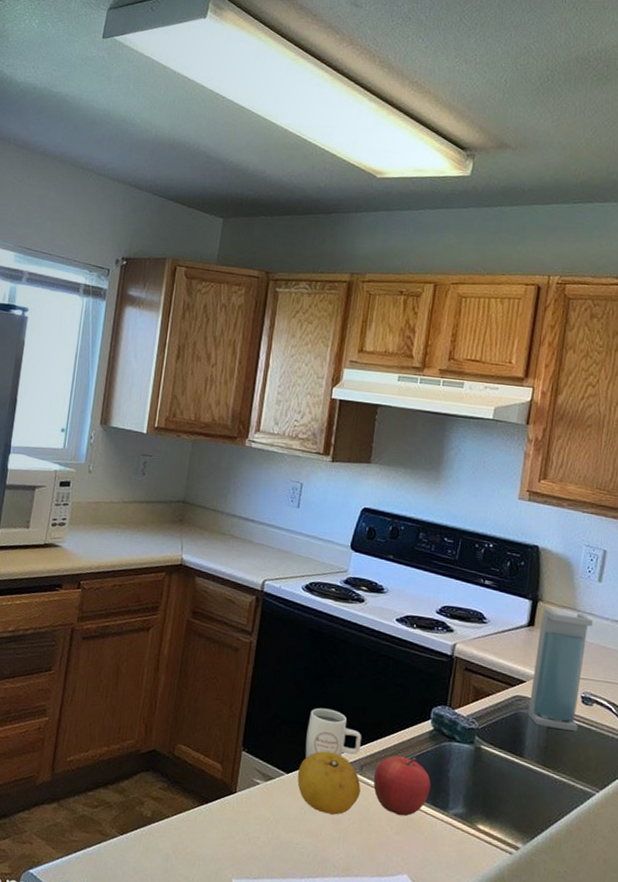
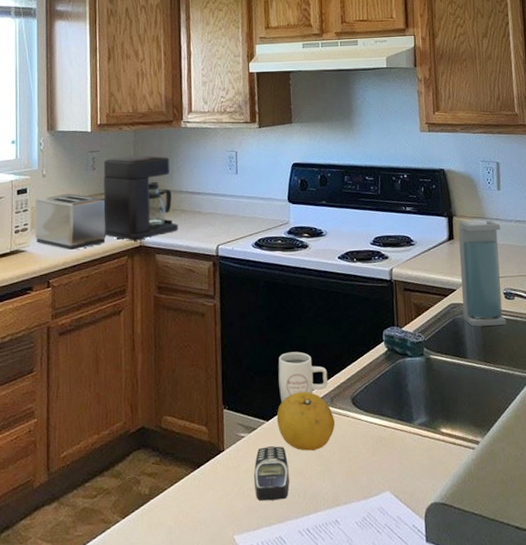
toaster: none [72,493,151,556] -> present [34,193,107,251]
coffee maker: none [146,465,227,559] -> present [103,155,178,241]
mobile phone: none [261,798,302,857] -> present [254,446,290,501]
fruit: present [373,755,431,817] -> none [343,379,395,437]

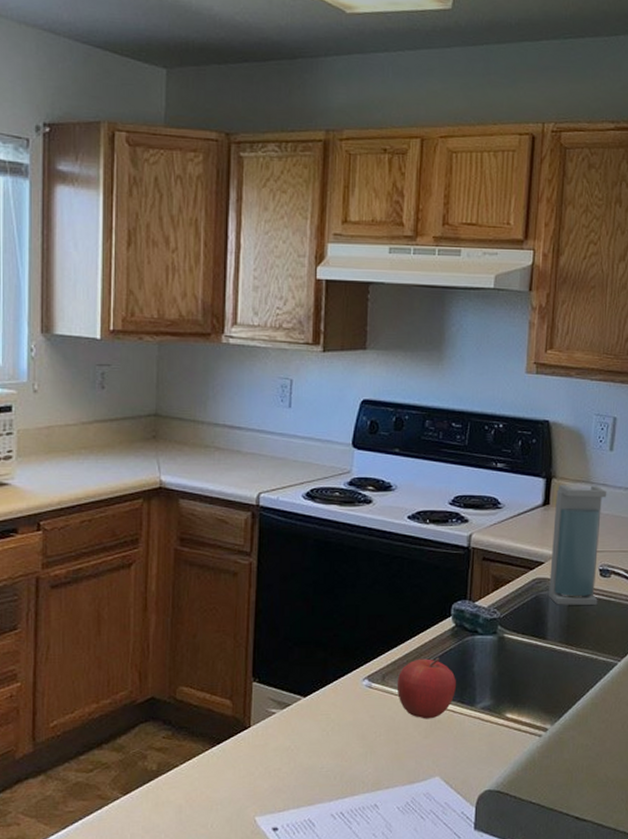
toaster: present [34,193,107,251] -> none [22,416,117,488]
coffee maker: present [103,155,178,241] -> none [115,374,210,481]
mobile phone: present [254,446,290,501] -> none [284,724,325,782]
fruit: present [276,391,335,451] -> none [315,667,384,731]
mug: present [278,351,328,403] -> none [321,622,382,678]
fruit: none [343,379,395,437] -> present [396,657,457,719]

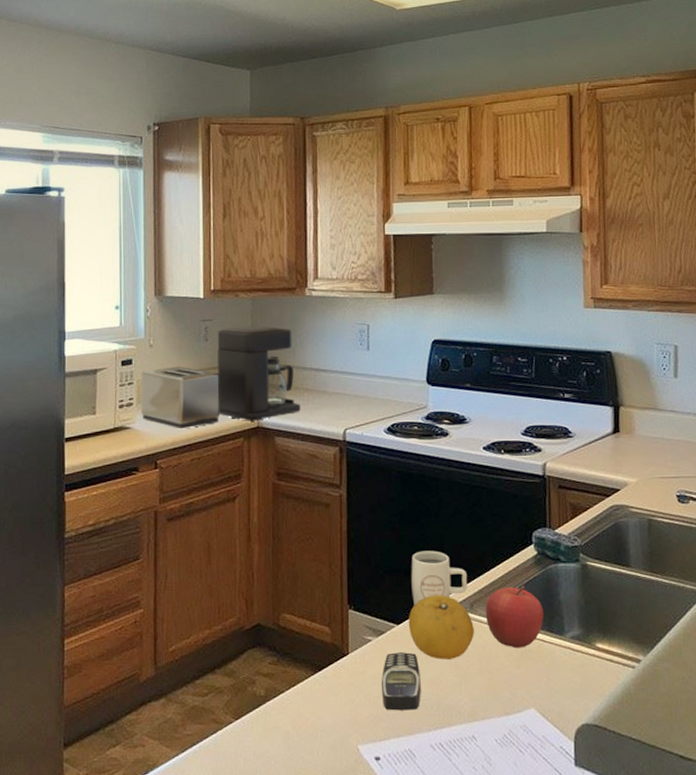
toaster: none [22,416,117,488] -> present [141,366,220,429]
coffee maker: none [115,374,210,481] -> present [217,325,301,421]
mobile phone: none [284,724,325,782] -> present [382,652,421,711]
fruit: none [315,667,384,731] -> present [408,595,474,659]
mug: none [321,622,382,678] -> present [411,550,468,606]
soap dispenser: present [549,485,607,606] -> none [625,412,679,533]

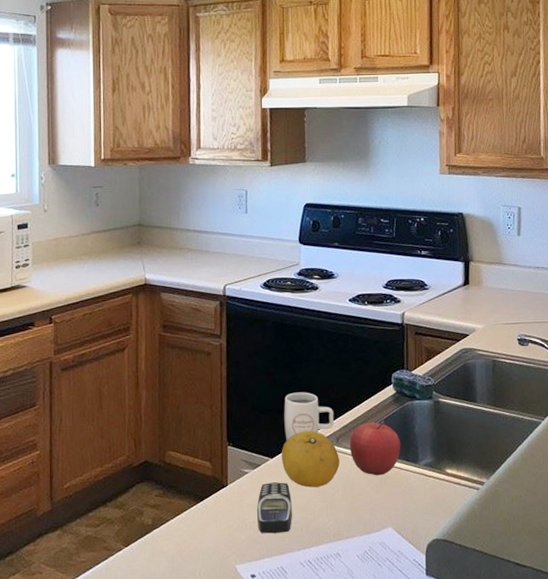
toaster: present [141,366,220,429] -> none [36,229,111,287]
coffee maker: present [217,325,301,421] -> none [107,191,185,279]

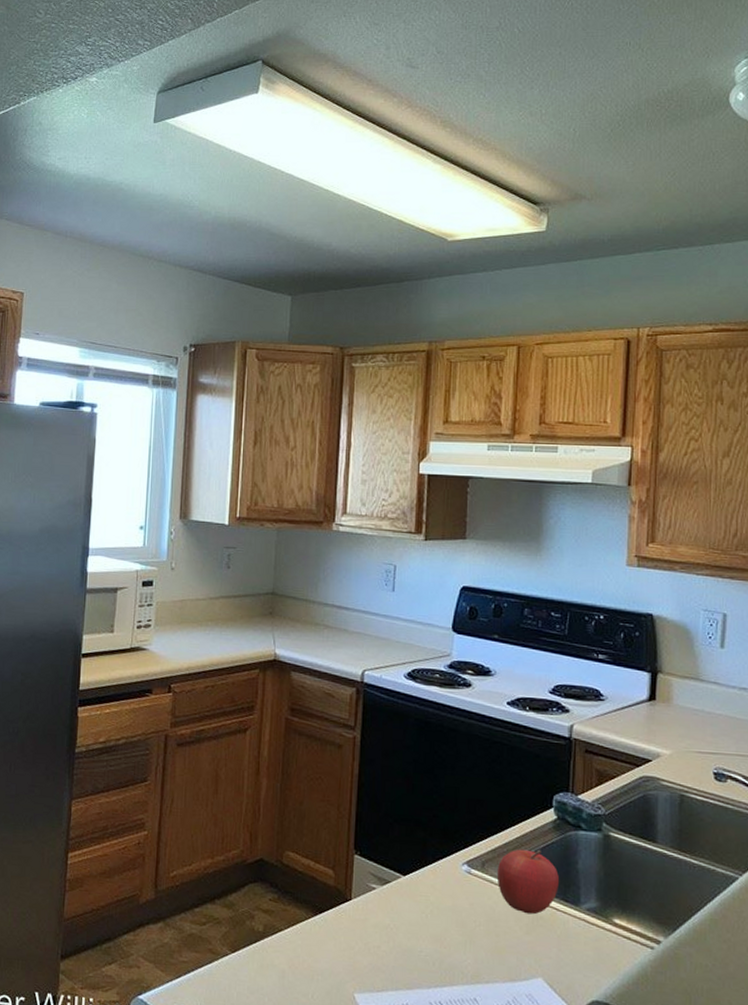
mobile phone: present [257,482,292,534] -> none [383,903,424,965]
fruit: present [281,431,340,488] -> none [415,849,484,918]
mug: present [284,392,335,441] -> none [421,802,481,858]

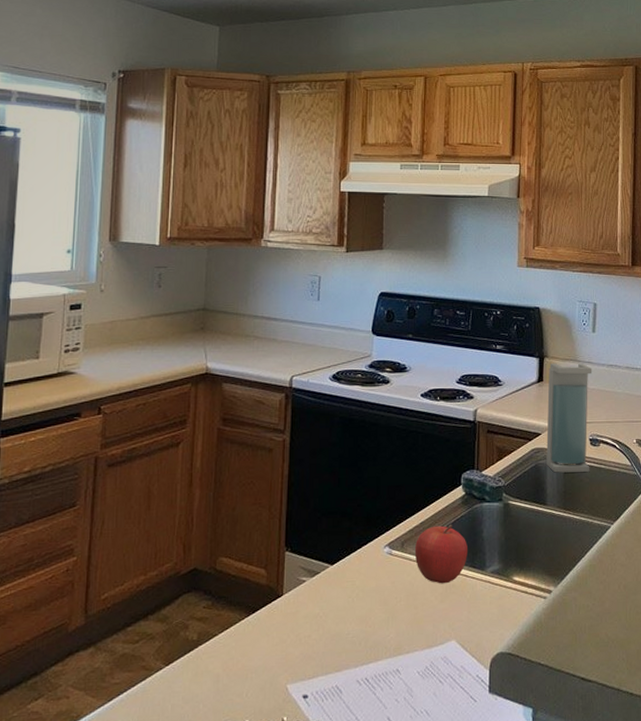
soap dispenser: none [658,680,719,812] -> present [546,363,593,473]

